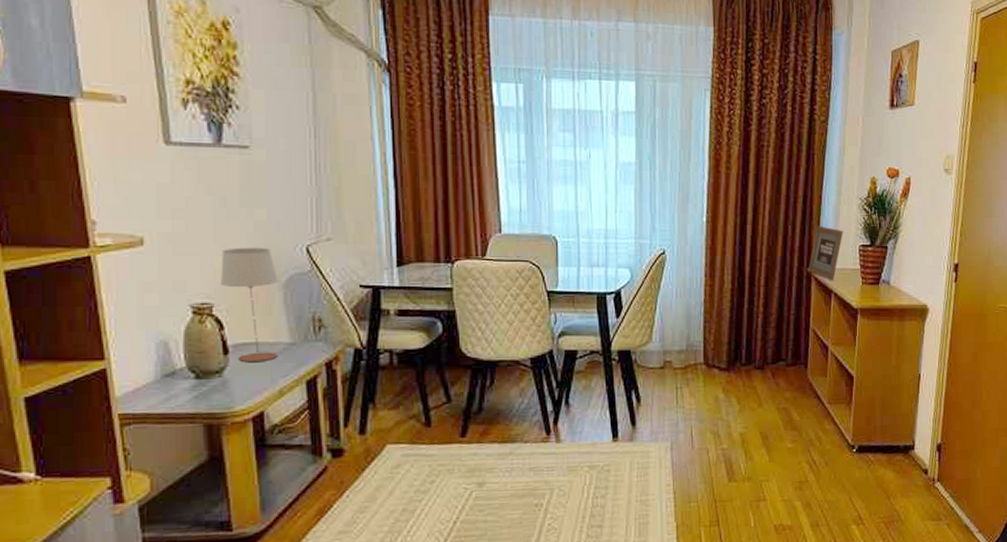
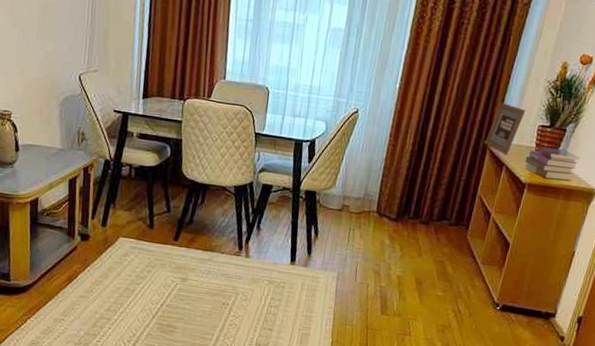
table lamp: present [219,247,278,363] -> none [17,70,57,160]
books: none [852,267,906,301] -> present [525,146,580,181]

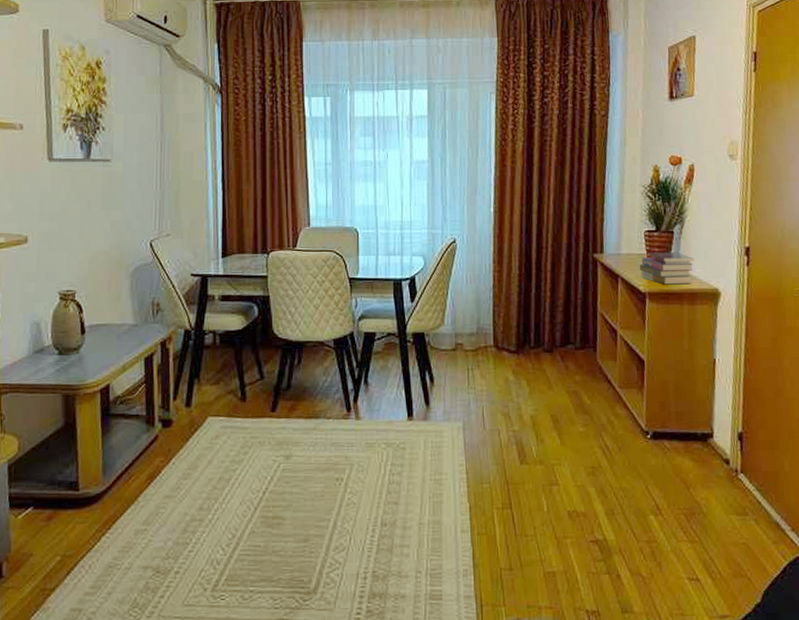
picture frame: present [485,102,526,154] -> none [593,213,628,265]

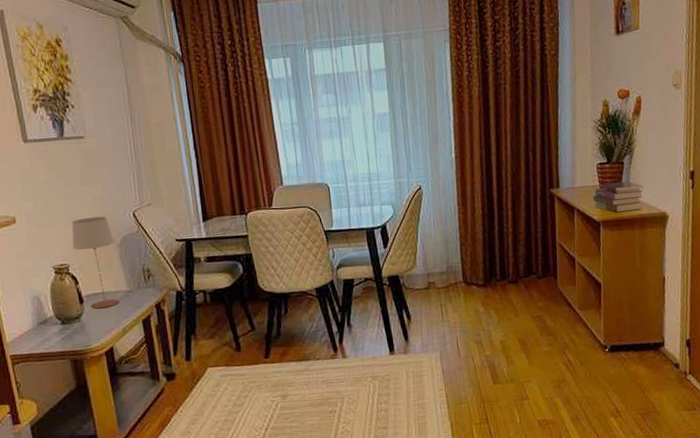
table lamp: none [81,243,127,341] -> present [71,216,120,309]

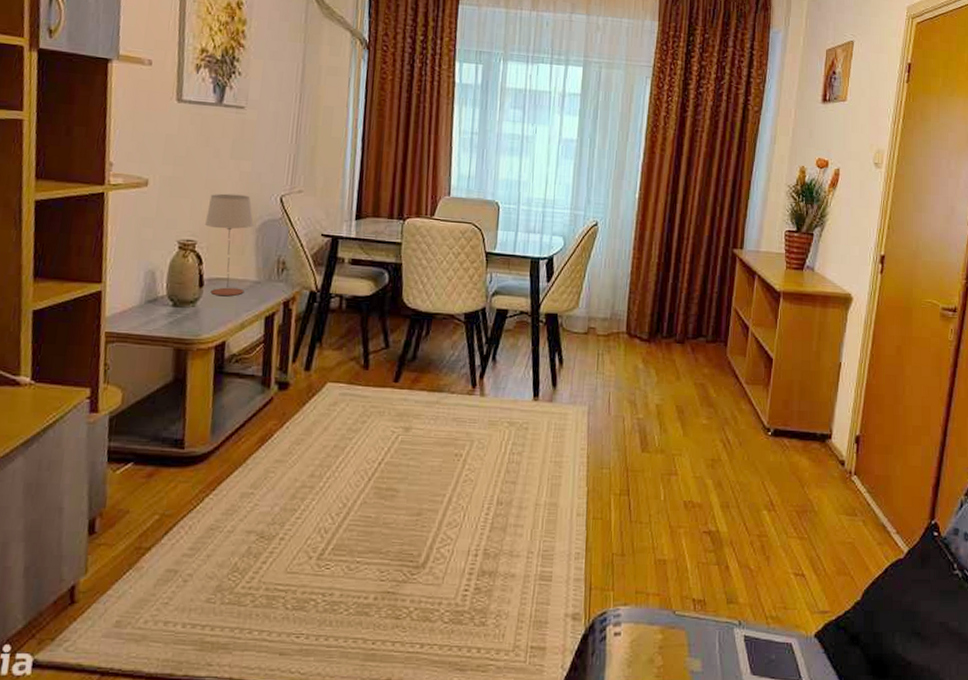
books: present [593,181,644,213] -> none [776,252,831,287]

